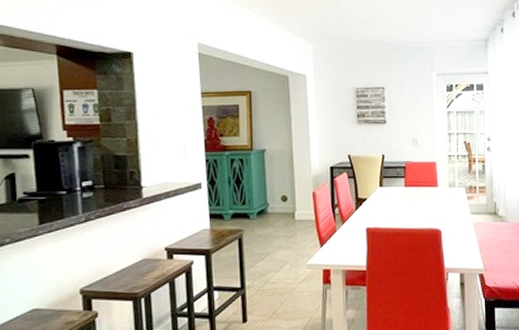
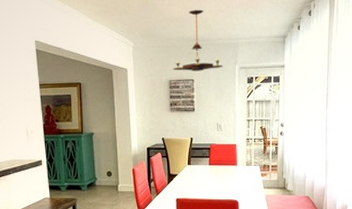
chandelier: none [360,9,418,78] -> present [173,9,223,71]

